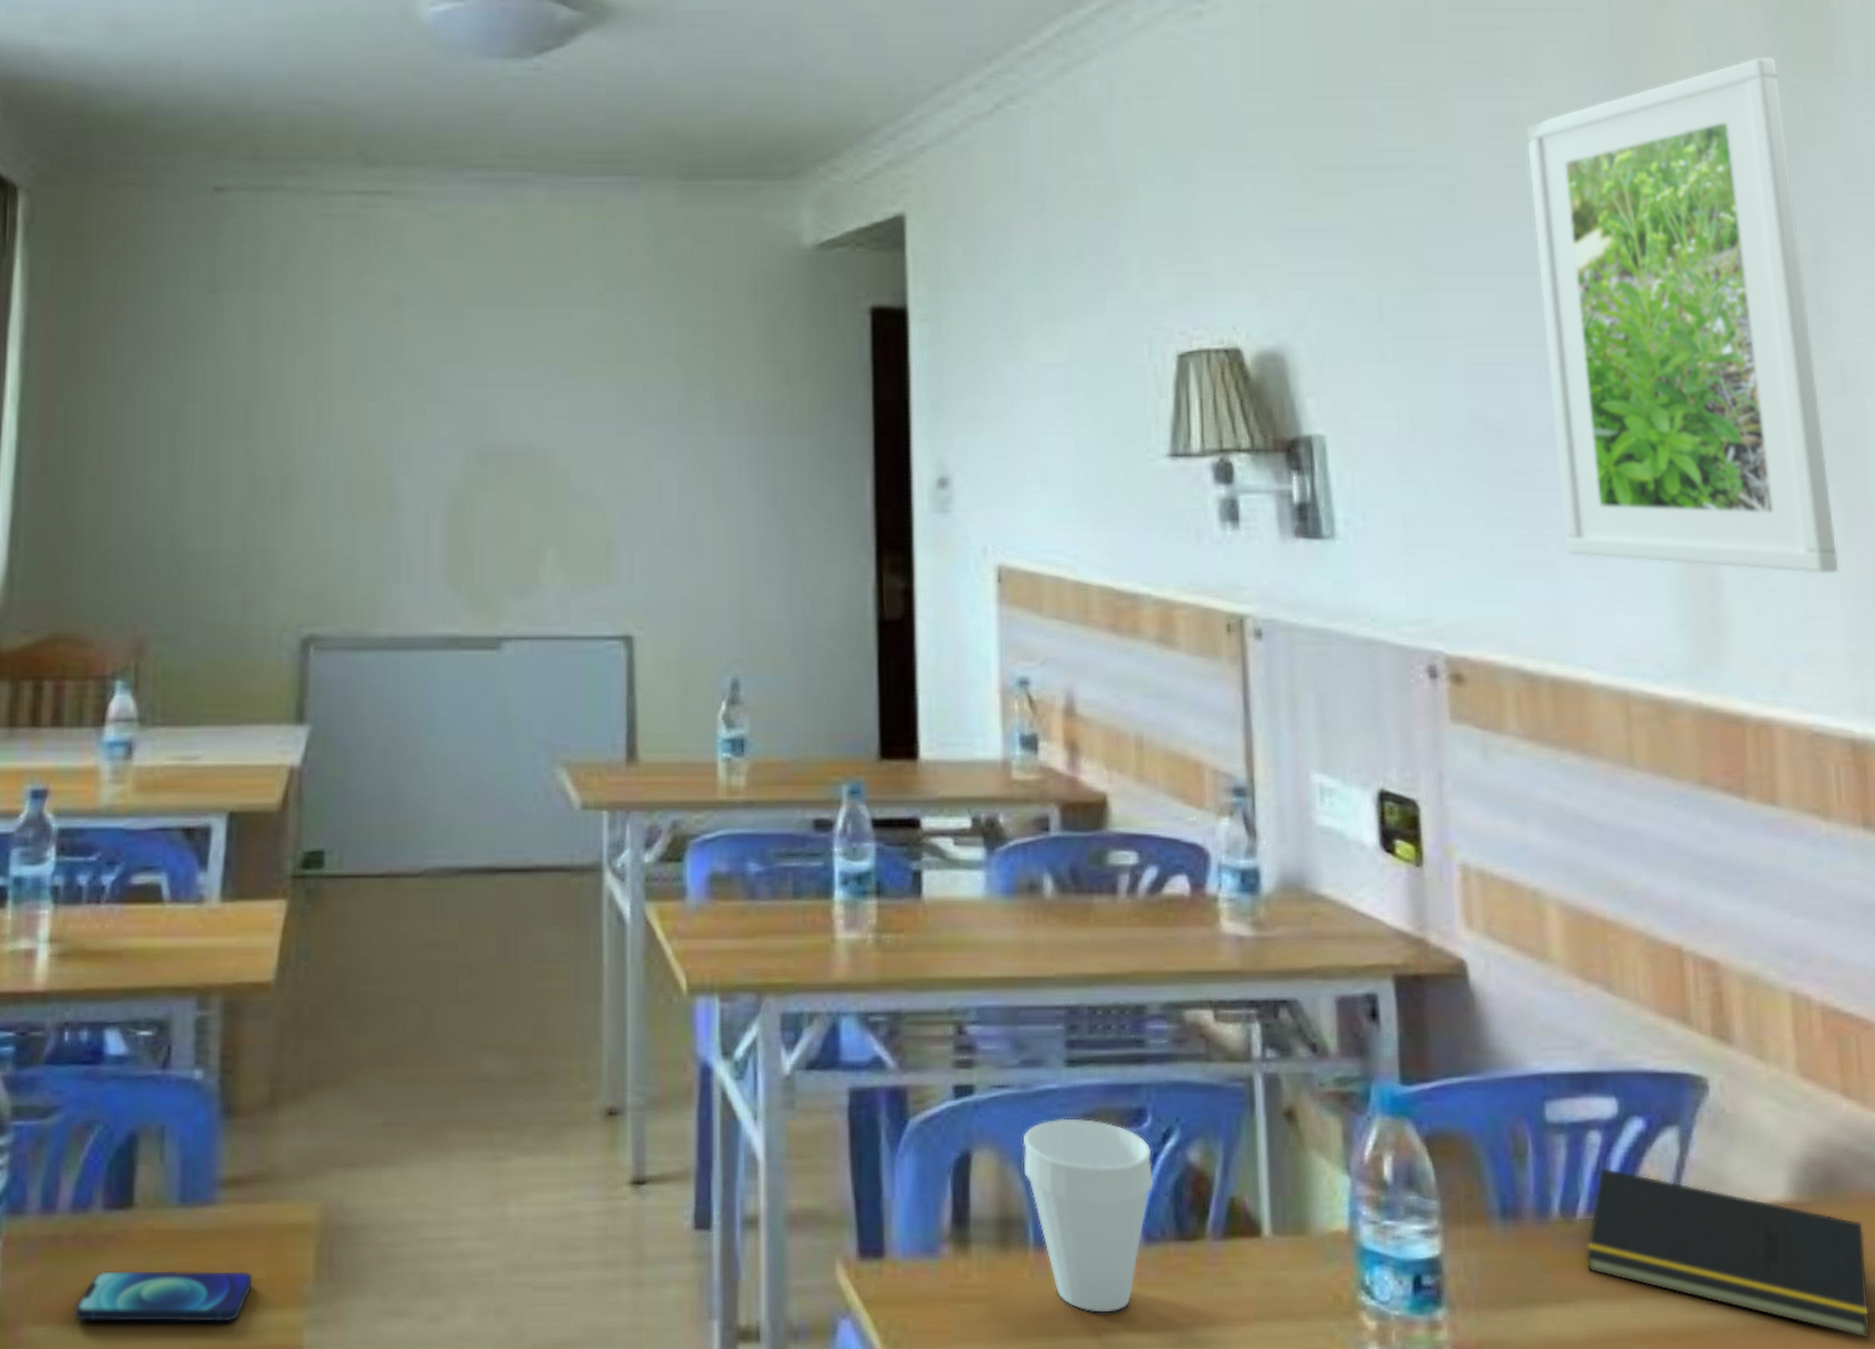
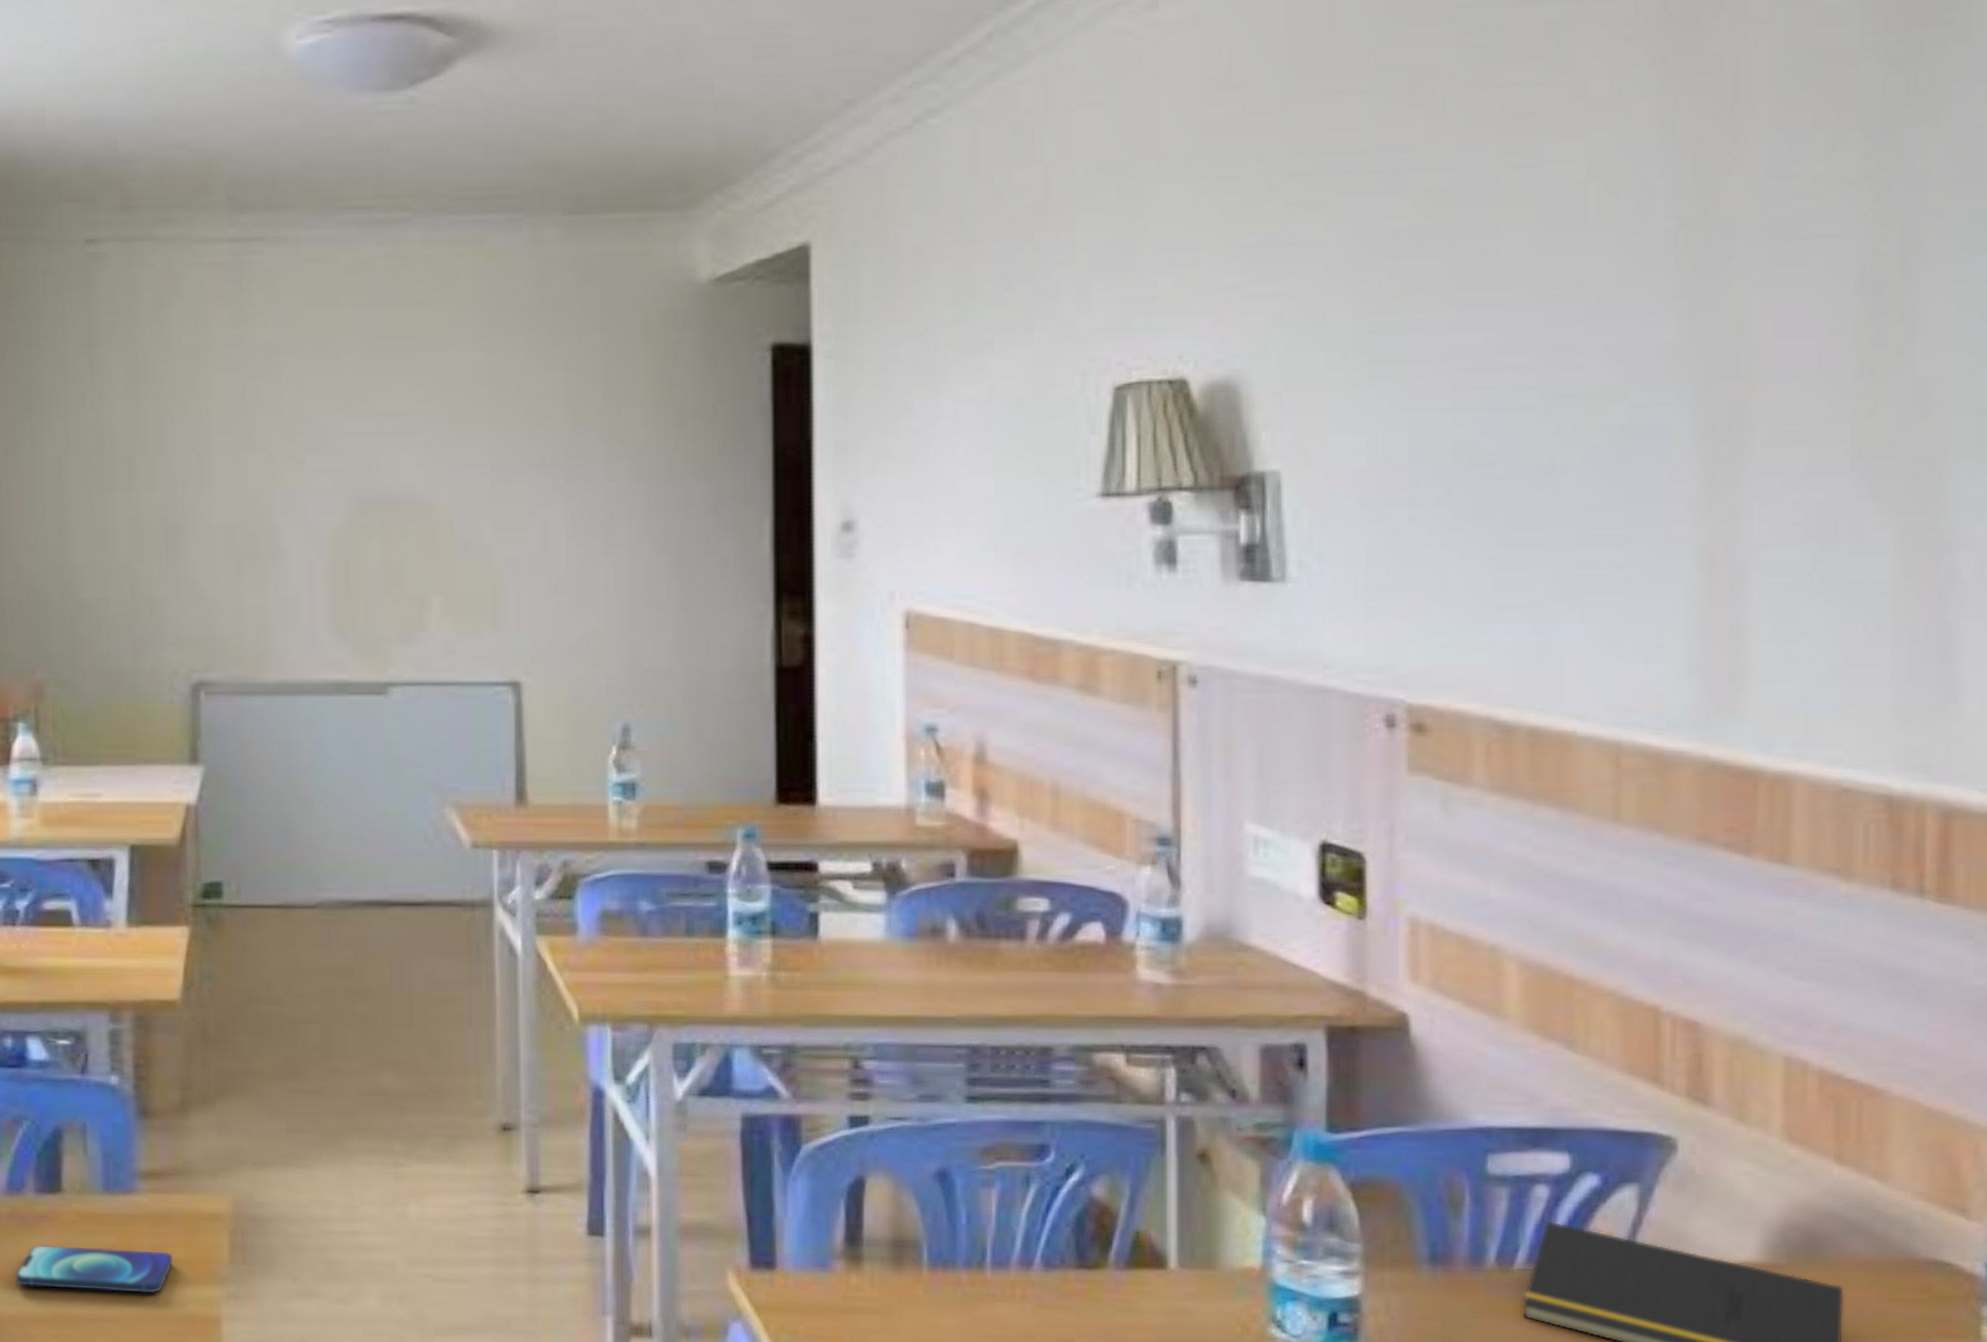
cup: present [1022,1118,1154,1313] -> none [919,1150,1055,1330]
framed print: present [1525,57,1838,574] -> none [1546,21,1894,617]

